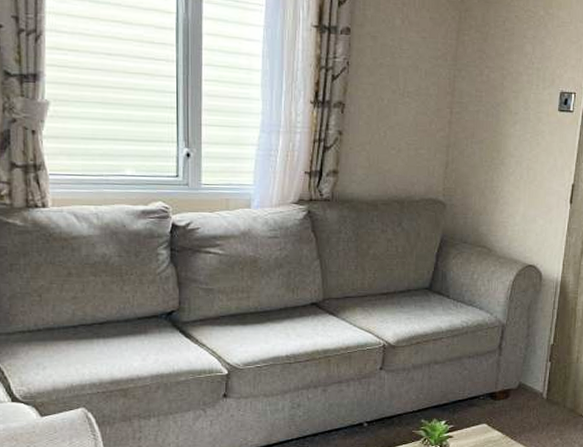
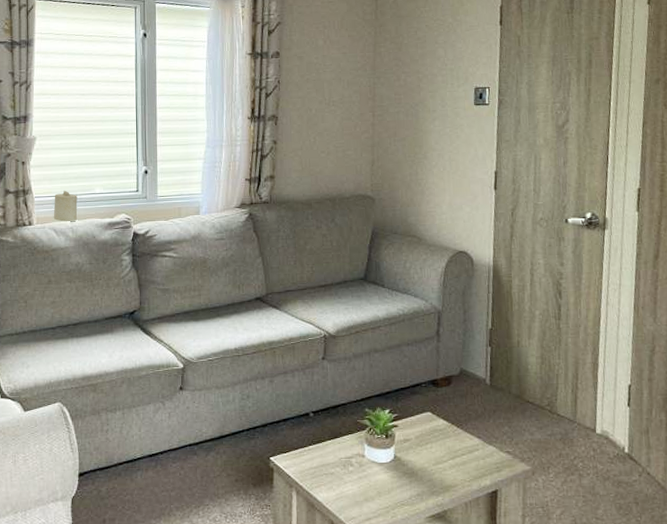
candle: none [73,168,104,206] -> present [53,190,78,222]

